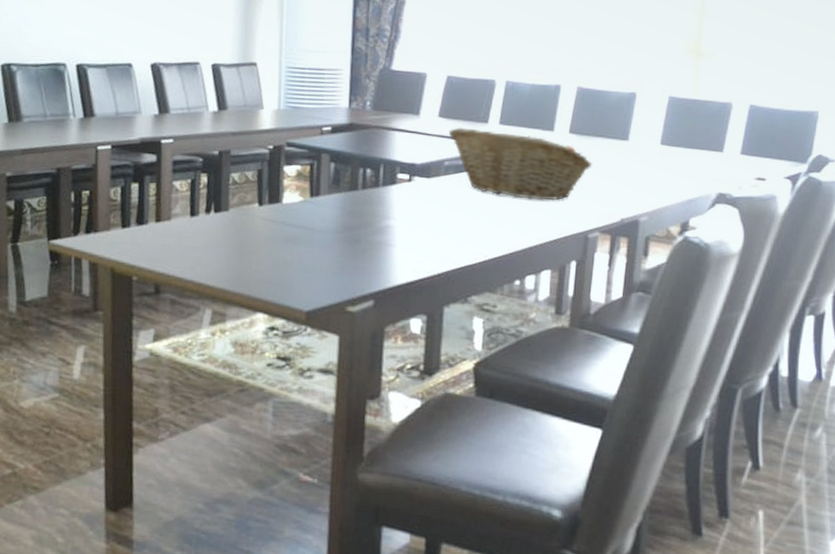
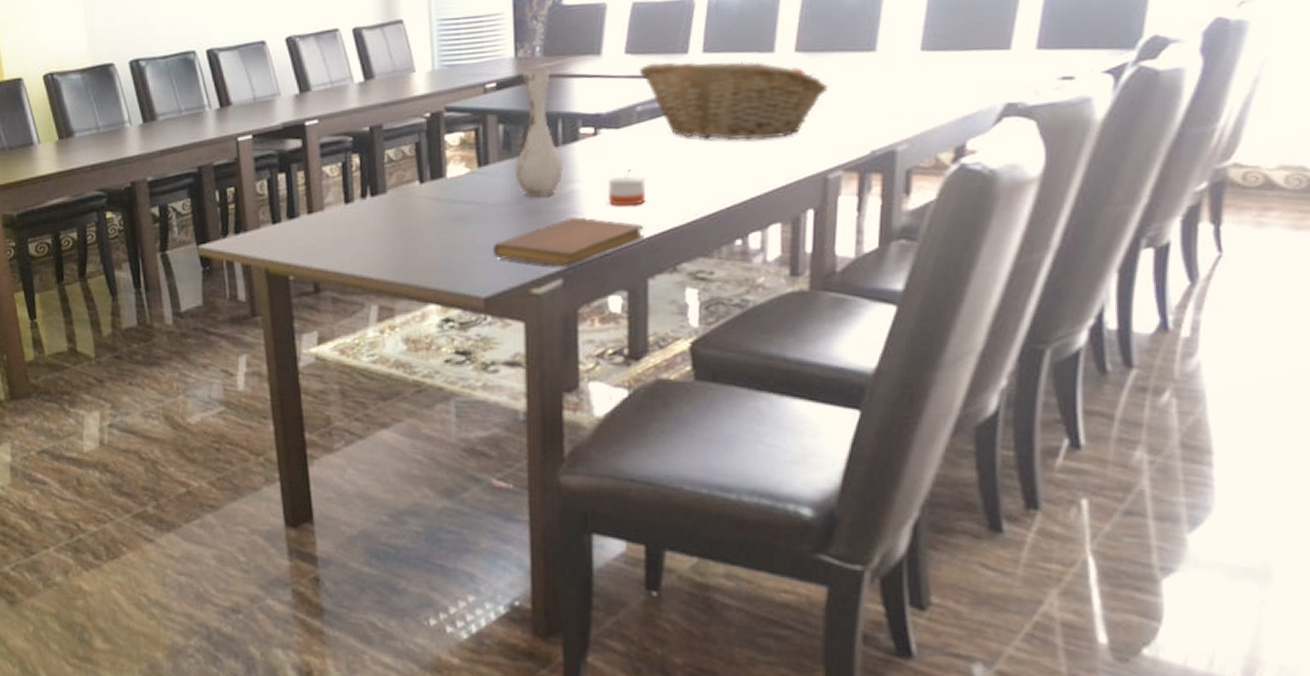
notebook: none [316,248,444,291] -> present [492,216,645,267]
vase: none [341,120,382,228] -> present [514,69,563,197]
candle: none [417,215,447,244] -> present [609,171,645,206]

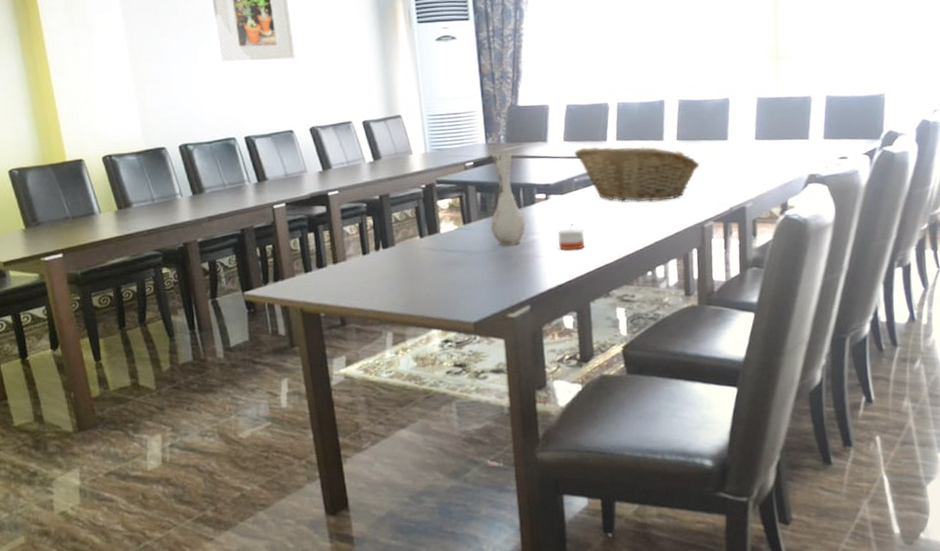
notebook: present [492,216,645,267] -> none [477,259,586,297]

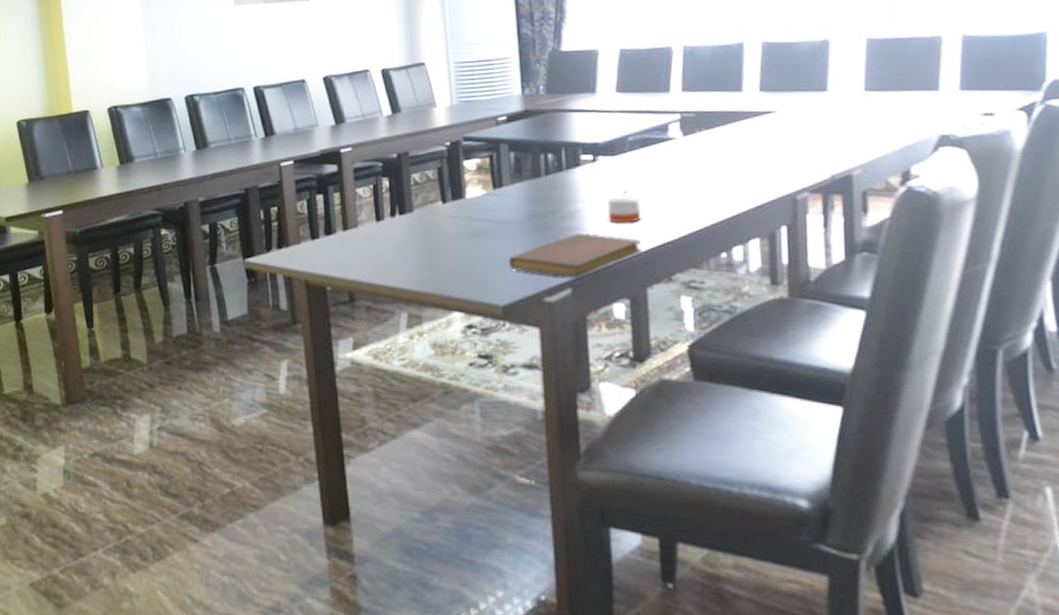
notebook: none [477,259,586,297] -> present [508,232,642,278]
vase: present [490,152,526,246] -> none [525,104,568,215]
fruit basket: present [574,147,700,202] -> none [629,99,790,166]

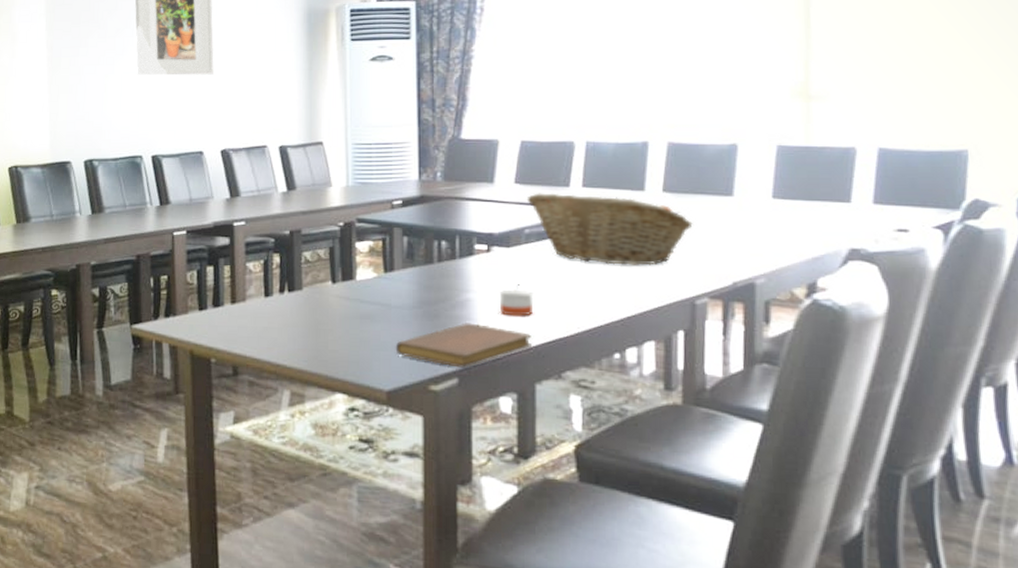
fruit basket: none [629,99,790,166] -> present [527,193,693,265]

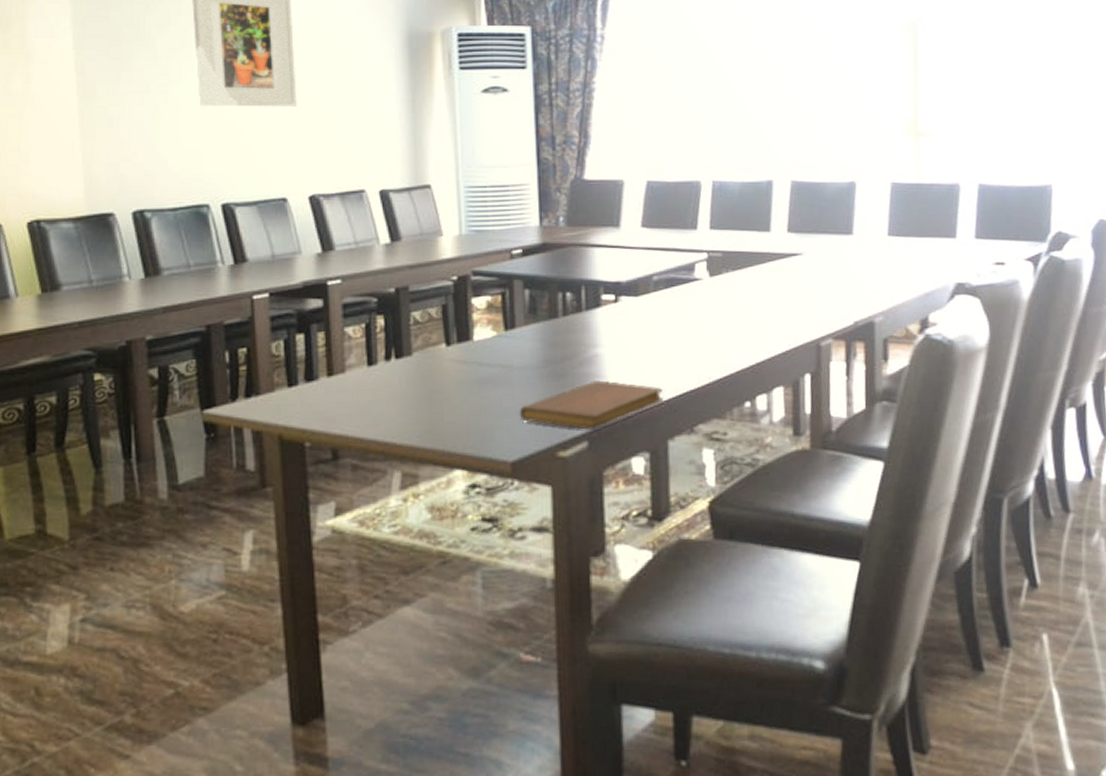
candle: present [500,285,532,316] -> none [630,337,663,370]
fruit basket: present [527,193,693,265] -> none [654,236,816,310]

